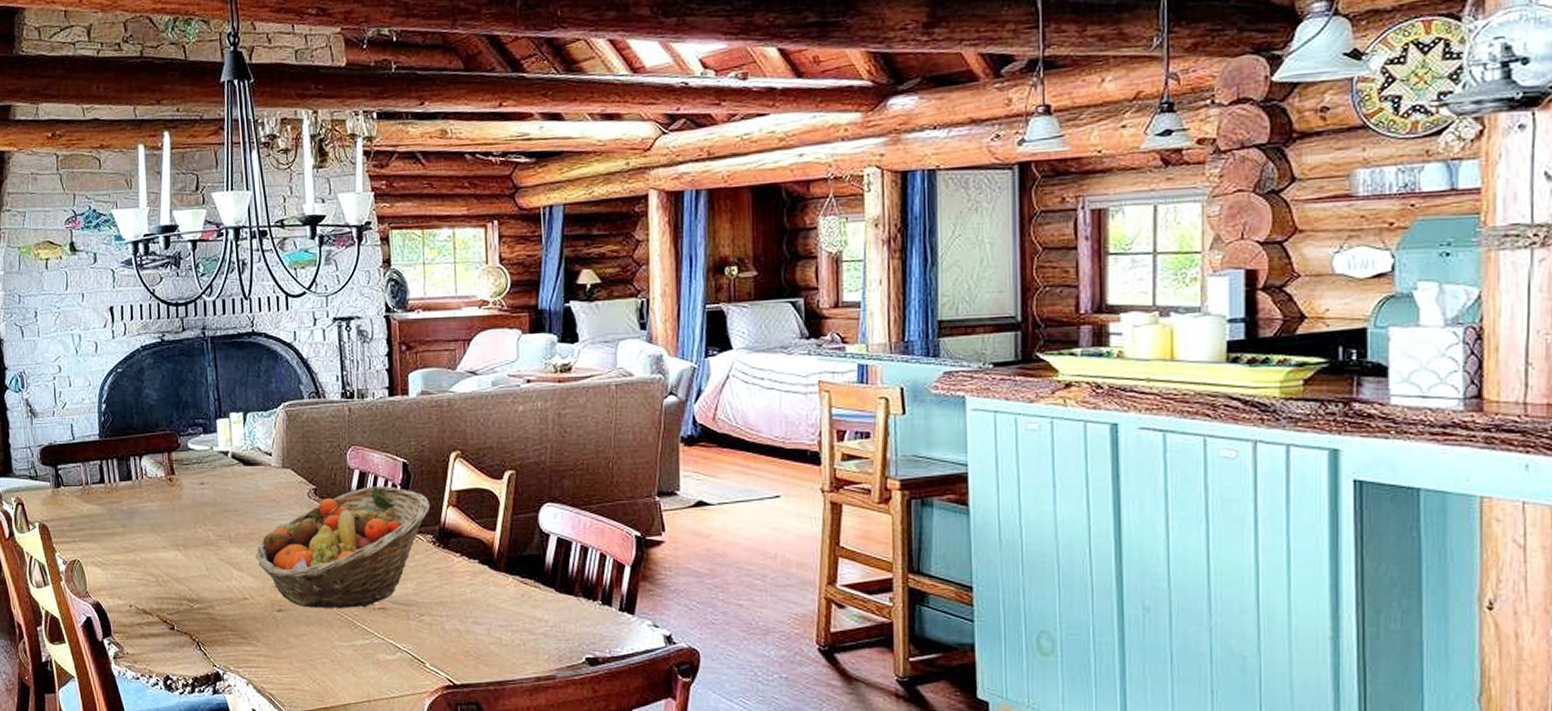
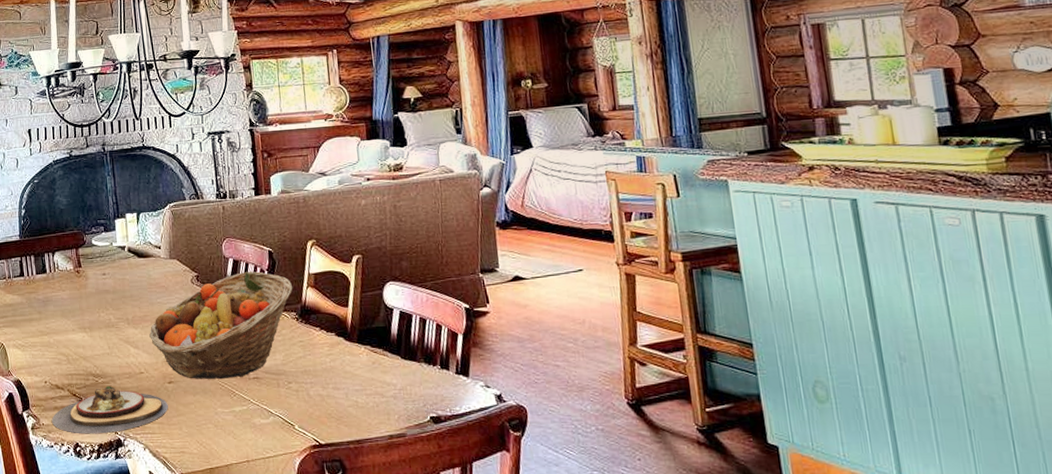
plate: none [138,612,277,666] -> present [52,385,168,434]

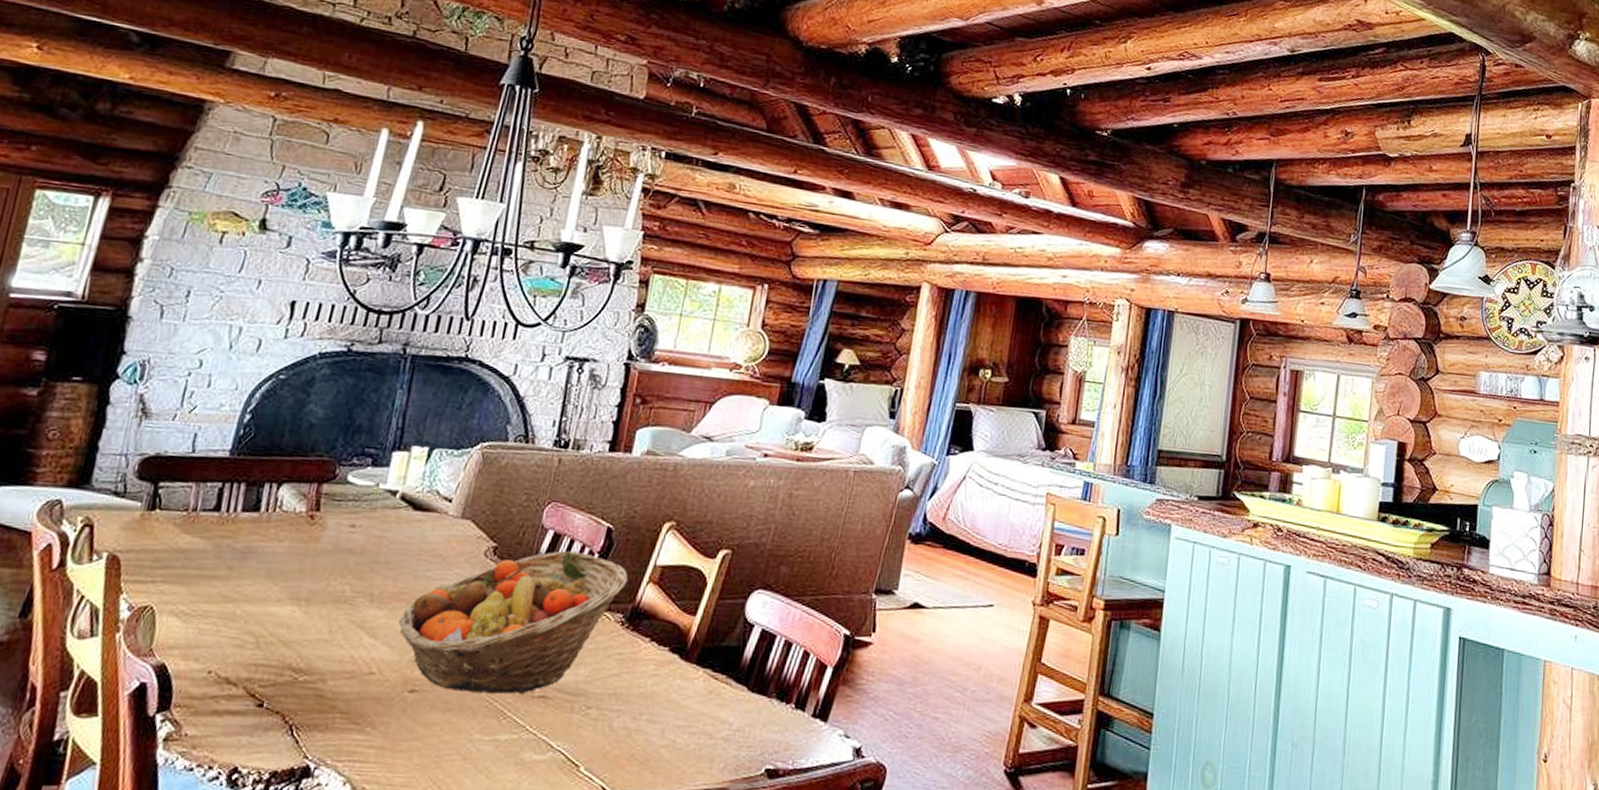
plate: present [52,385,168,434] -> none [202,686,400,757]

